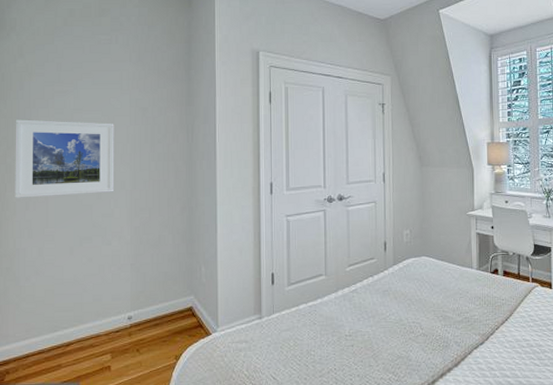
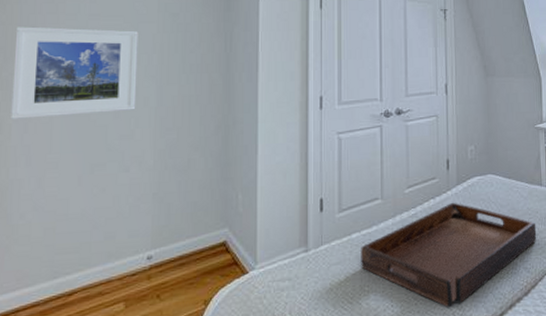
serving tray: none [307,280,467,374] -> present [361,202,537,308]

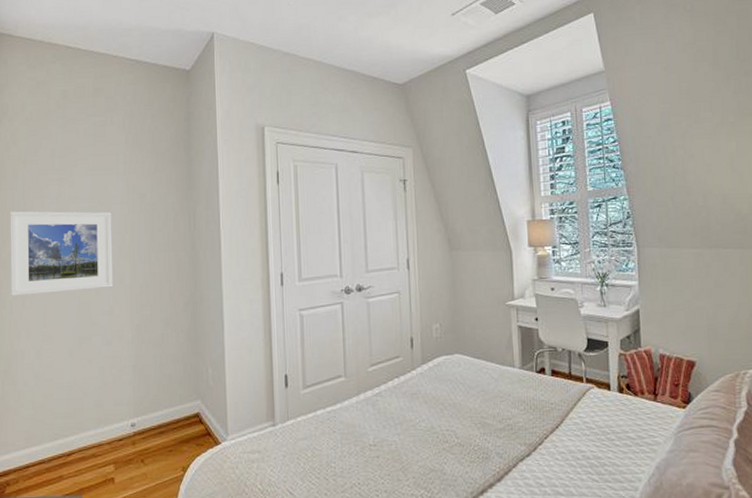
serving tray: present [361,202,537,308] -> none [326,382,510,489]

